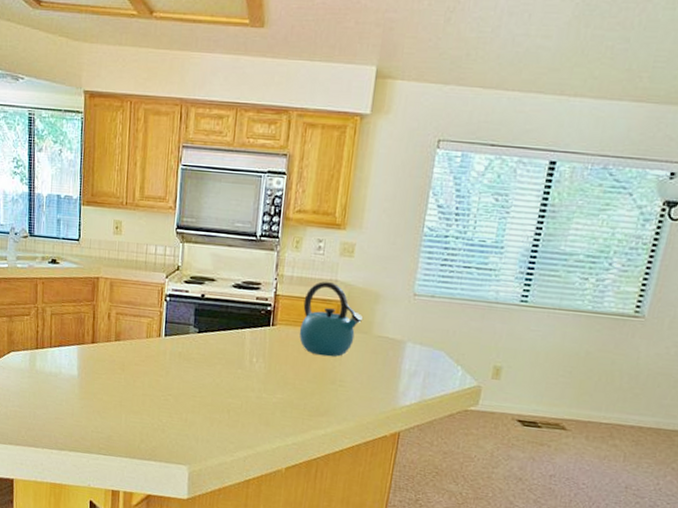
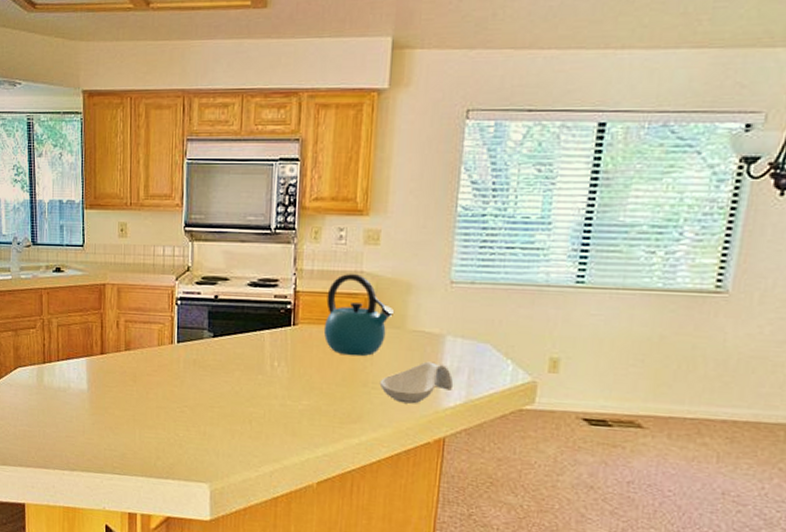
spoon rest: none [346,364,410,401] -> present [379,361,453,404]

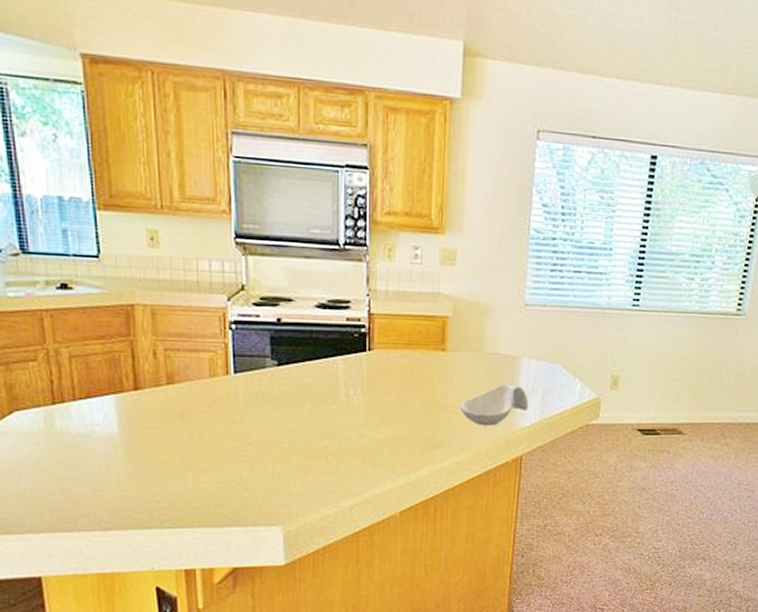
kettle: present [323,274,395,357] -> none [401,295,473,381]

